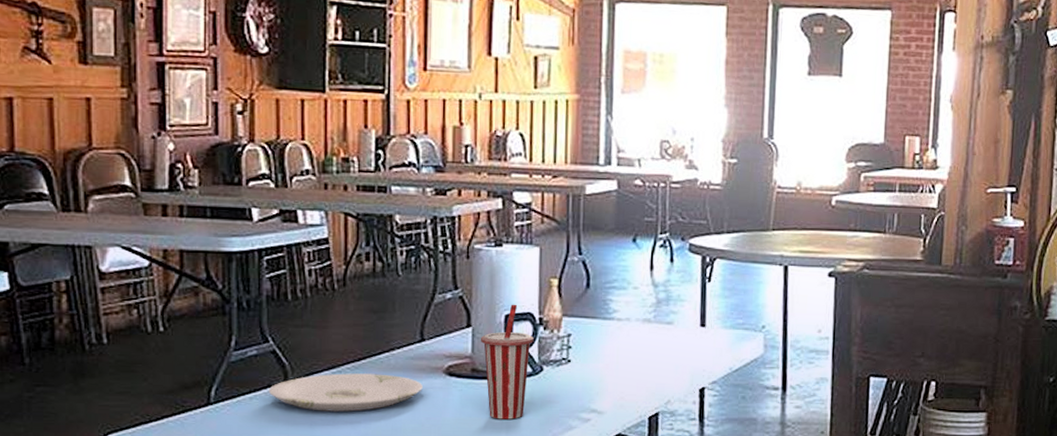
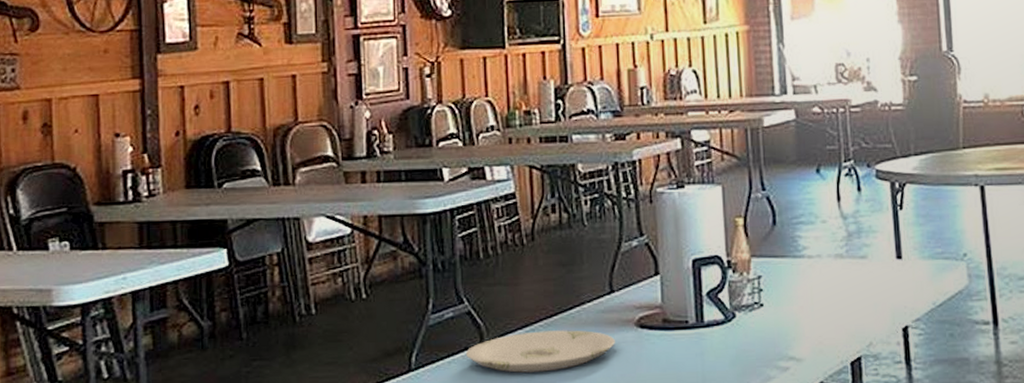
cup with straw: present [480,304,534,419] -> none [669,247,724,373]

